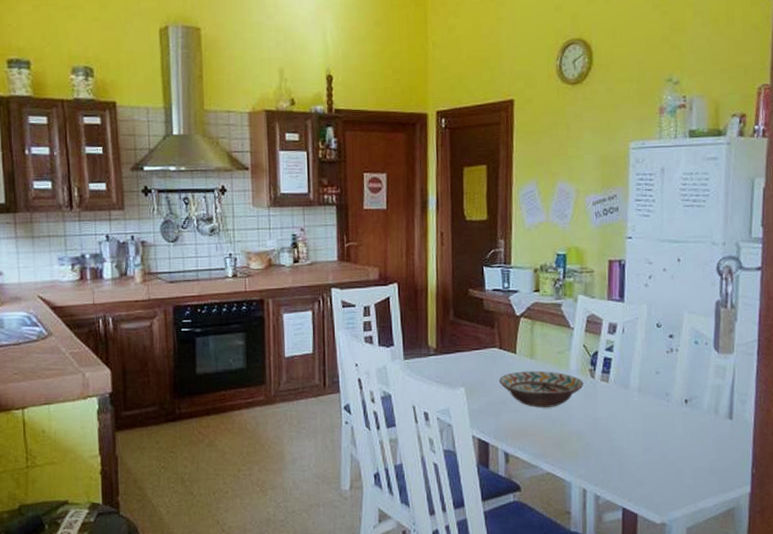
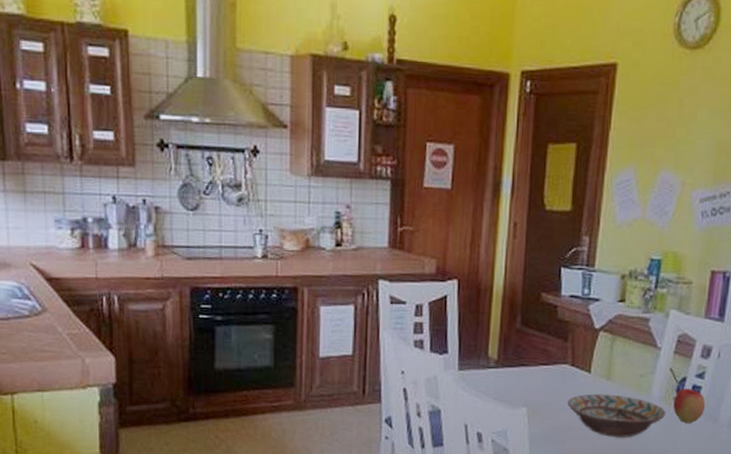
apple: none [589,361,617,391] -> present [673,388,706,423]

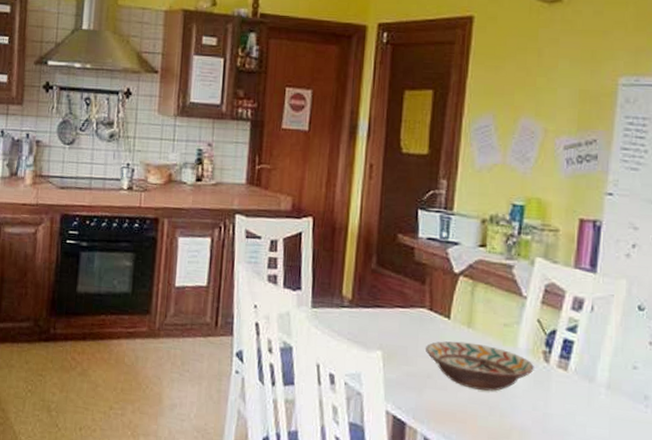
apple: present [673,388,706,423] -> none [542,342,580,381]

